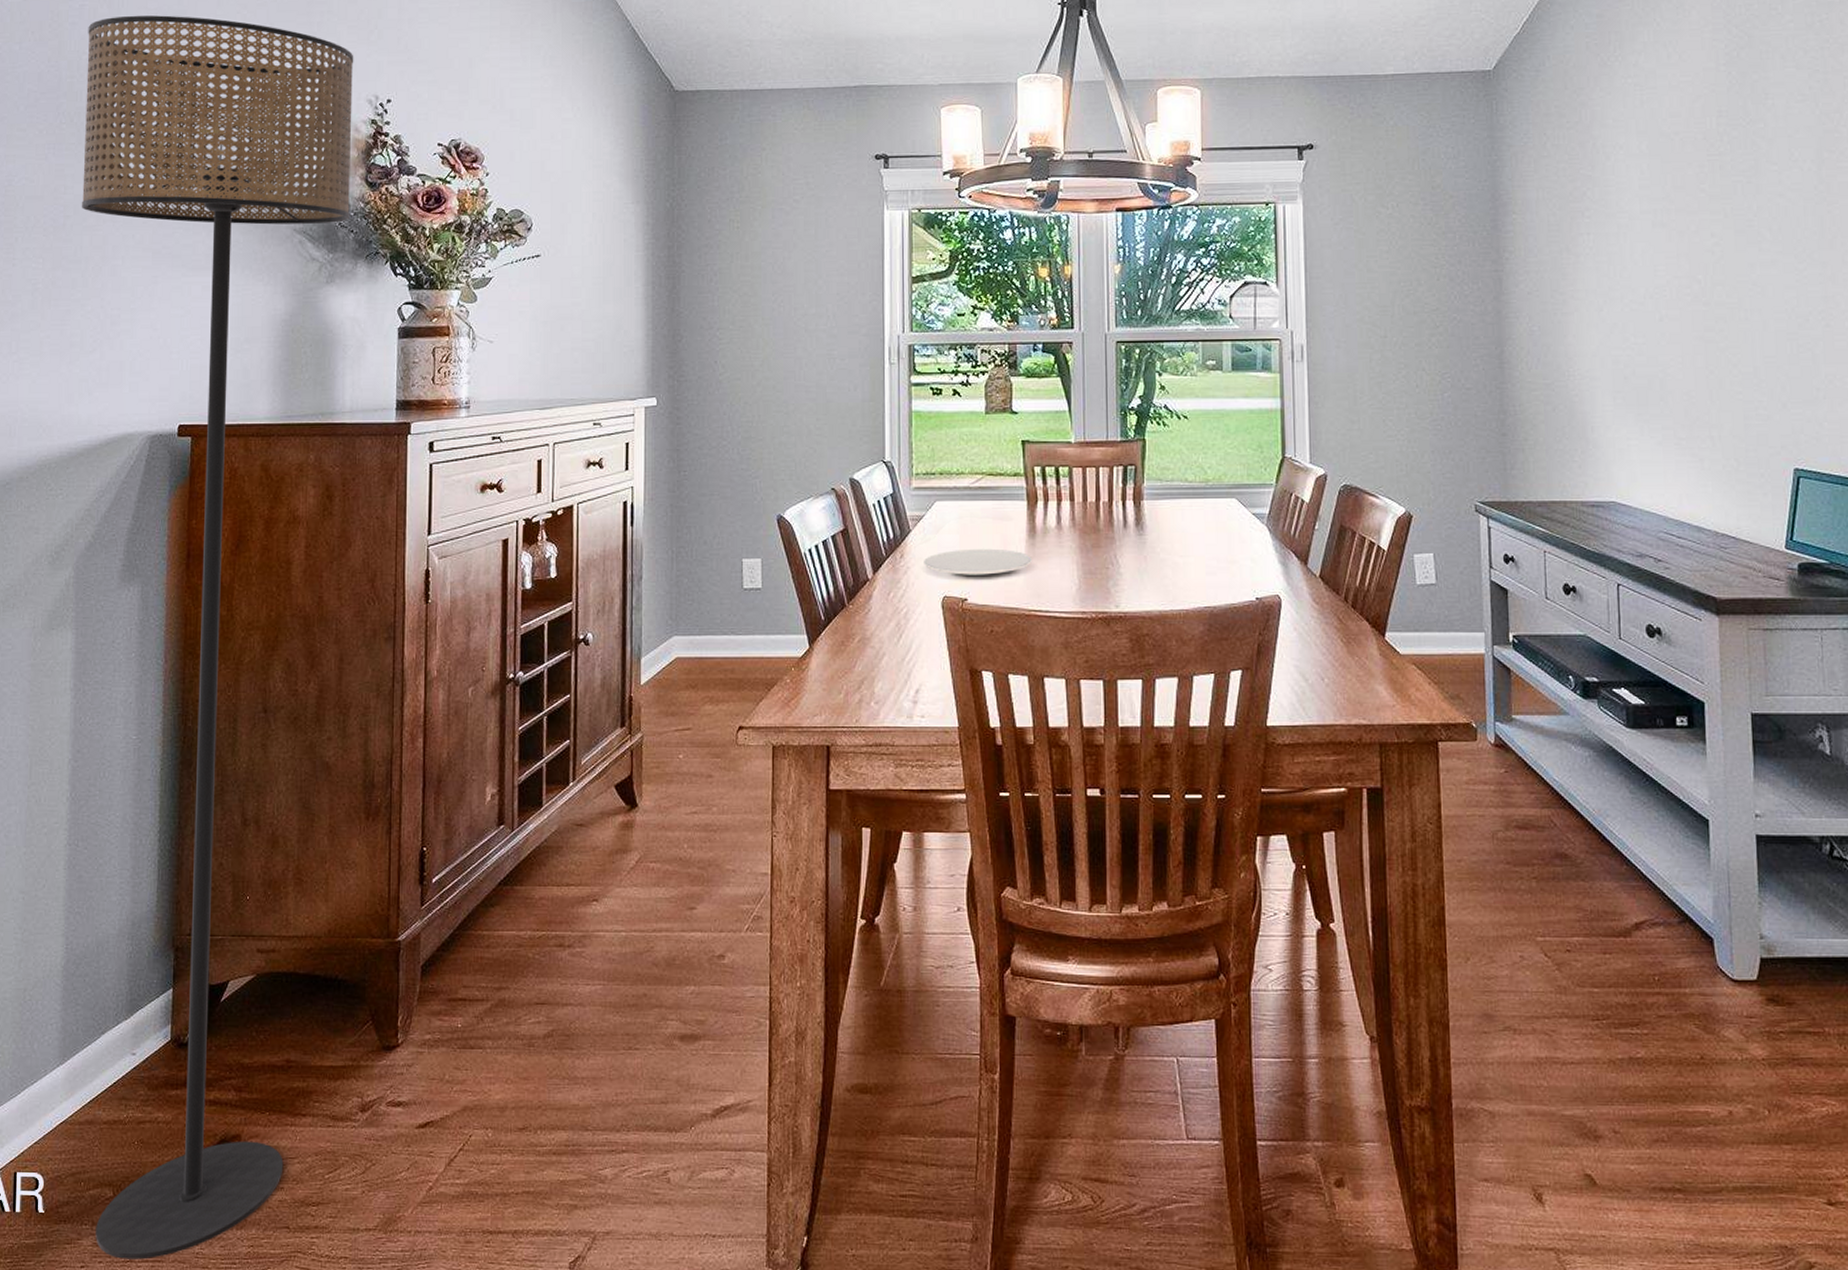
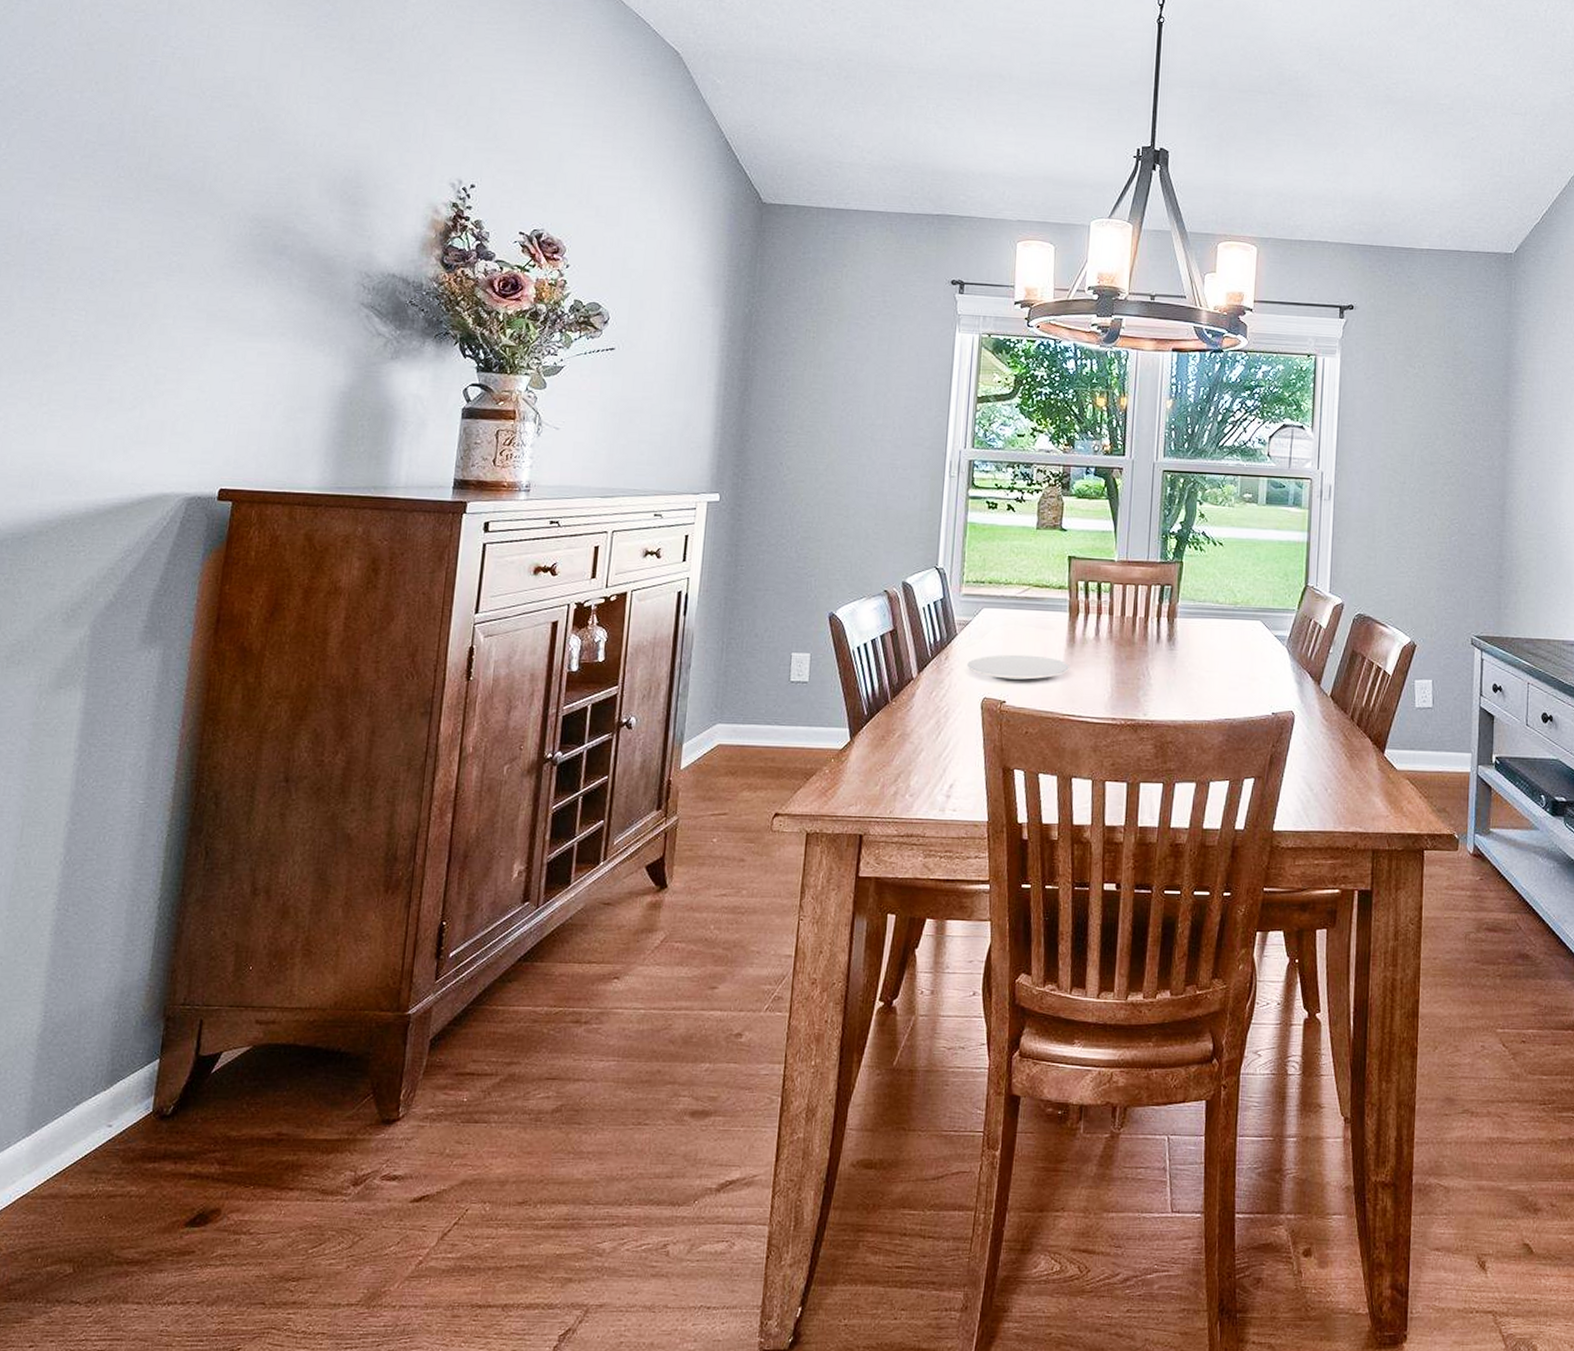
floor lamp: present [81,15,354,1260] -> none [49,76,440,1338]

